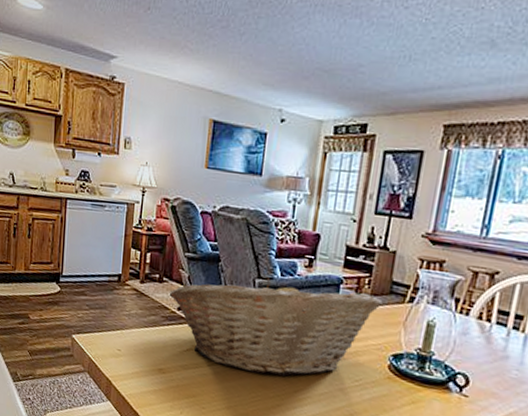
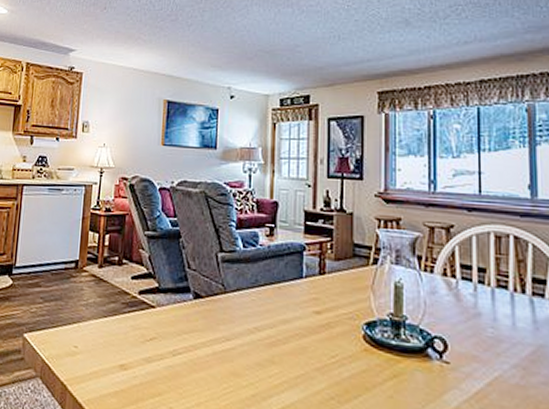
fruit basket: present [170,277,383,377] -> none [130,250,347,360]

